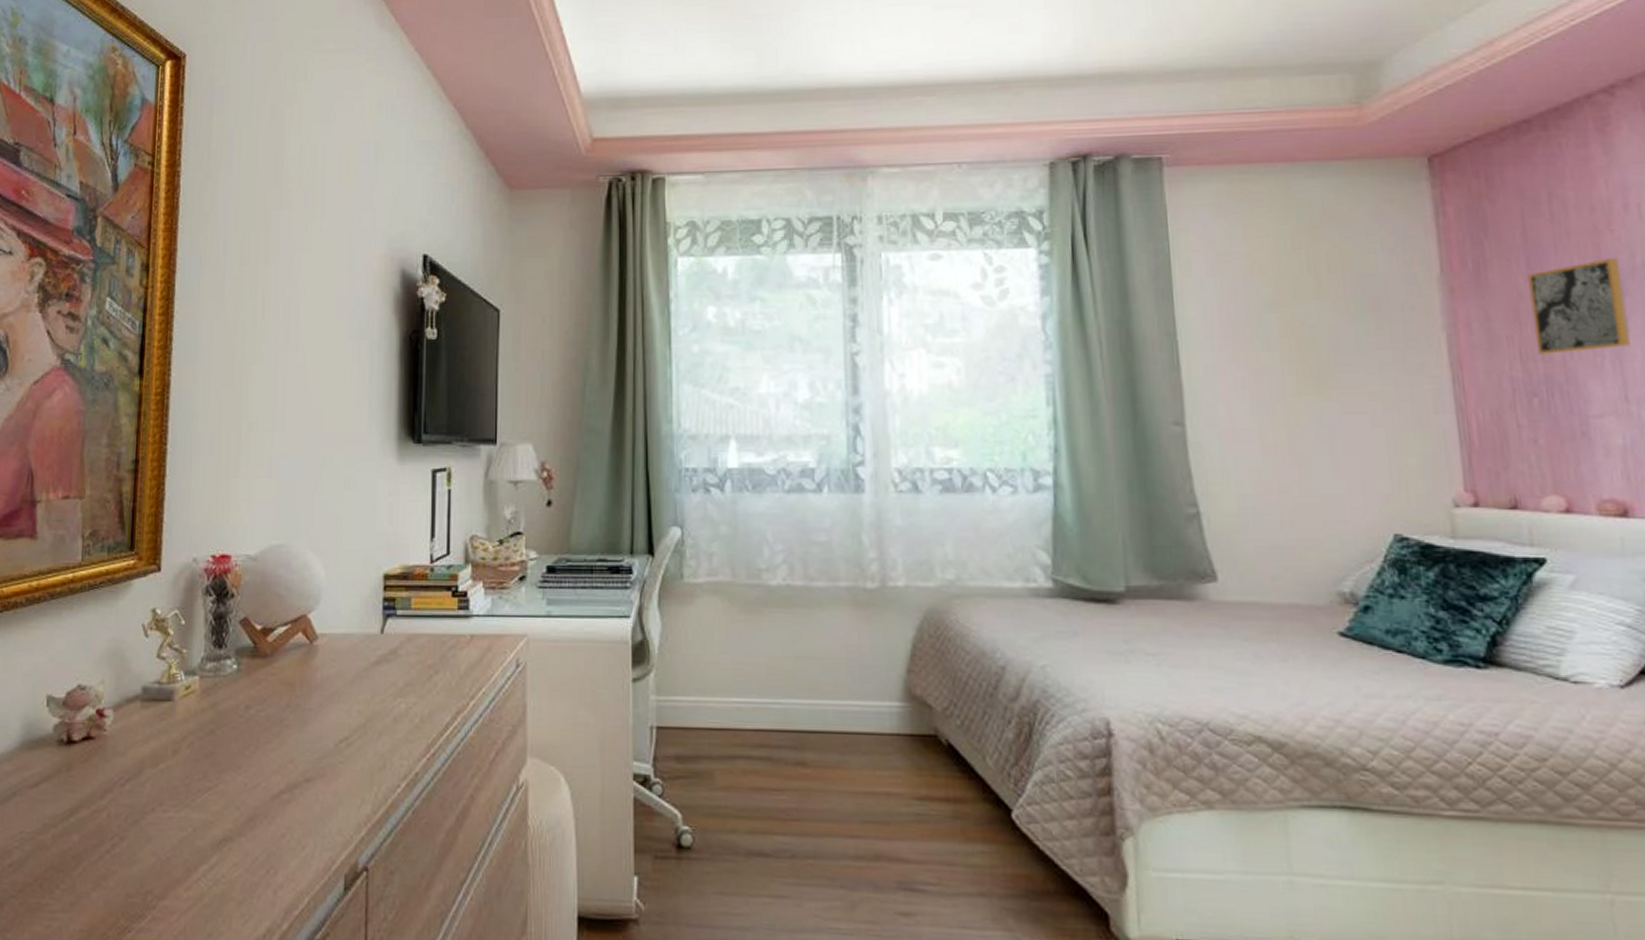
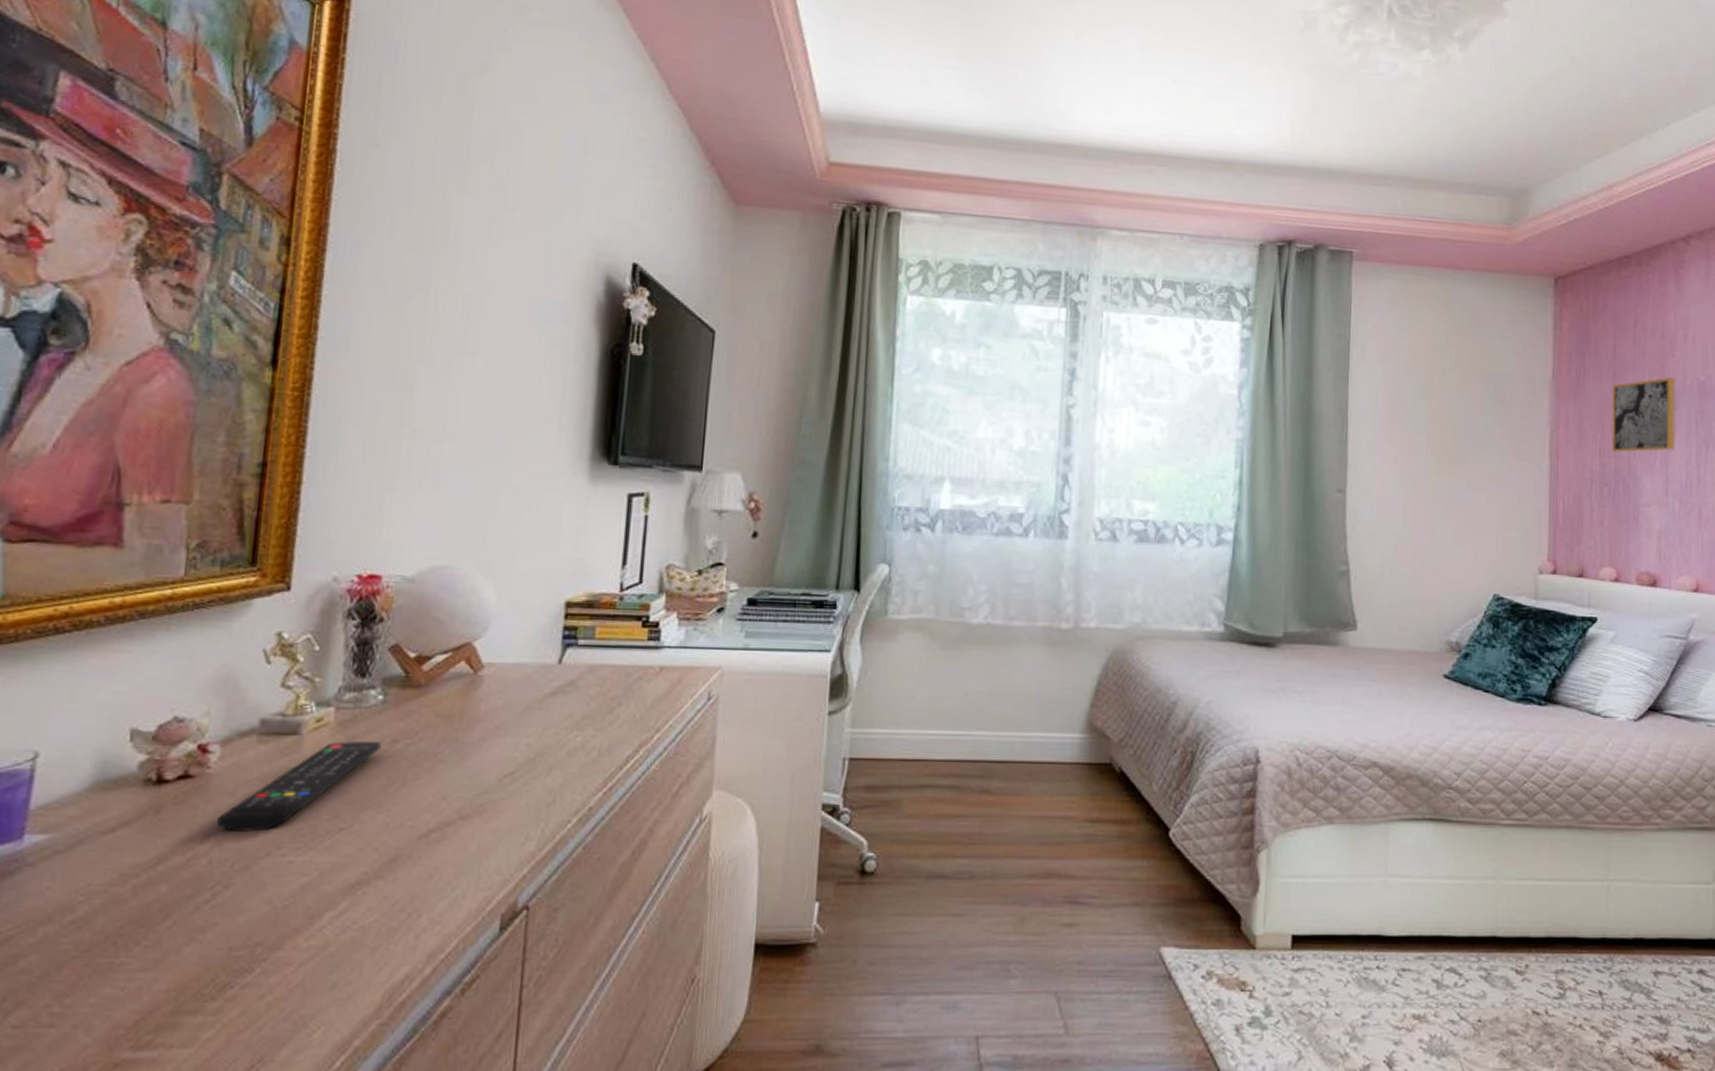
remote control: none [113,707,237,789] -> present [217,741,381,832]

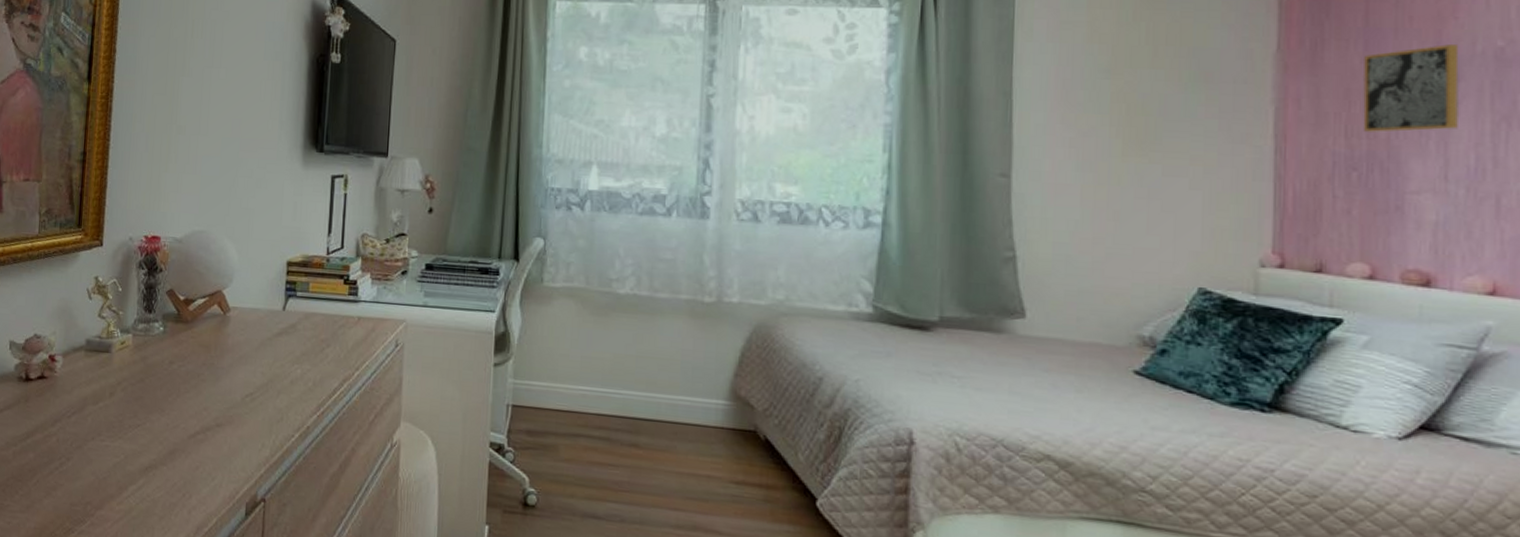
remote control: present [217,741,381,832] -> none [62,360,163,421]

